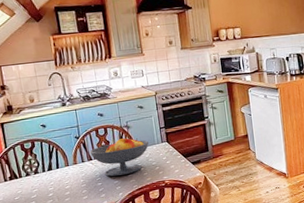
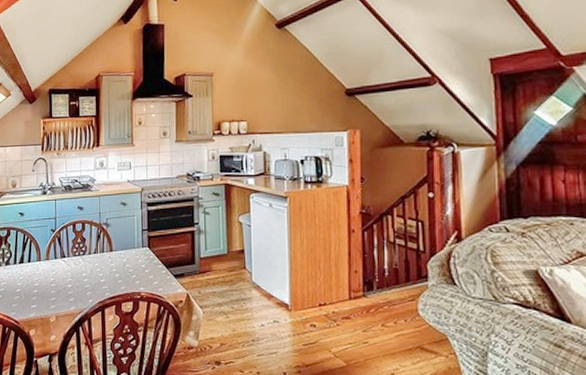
fruit bowl: present [89,138,149,177] -> none [63,236,128,279]

